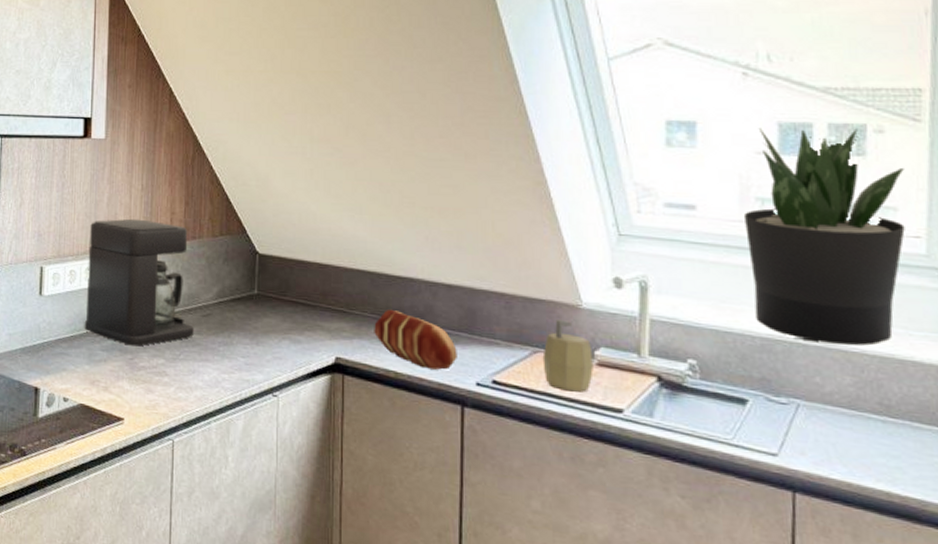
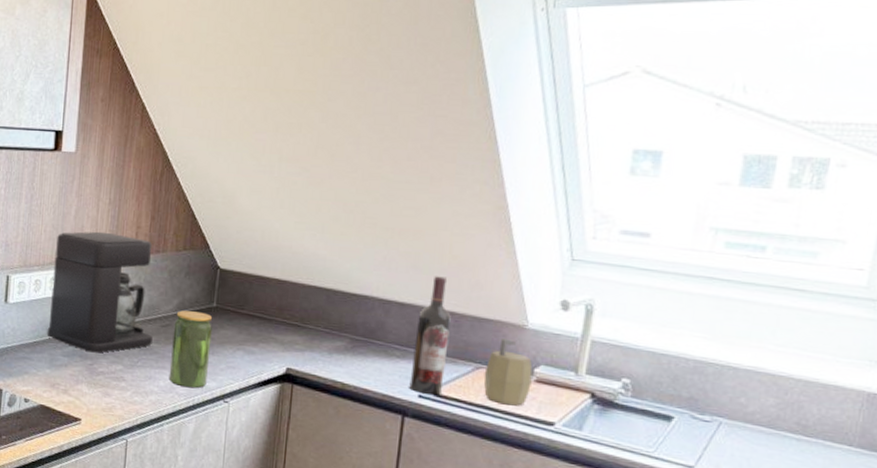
jar: none [213,299,255,382] -> present [168,310,213,389]
bread loaf: present [374,309,457,370] -> none [325,324,404,383]
wine bottle: none [465,254,503,382] -> present [409,275,452,395]
planter: present [743,128,905,347] -> none [692,159,860,371]

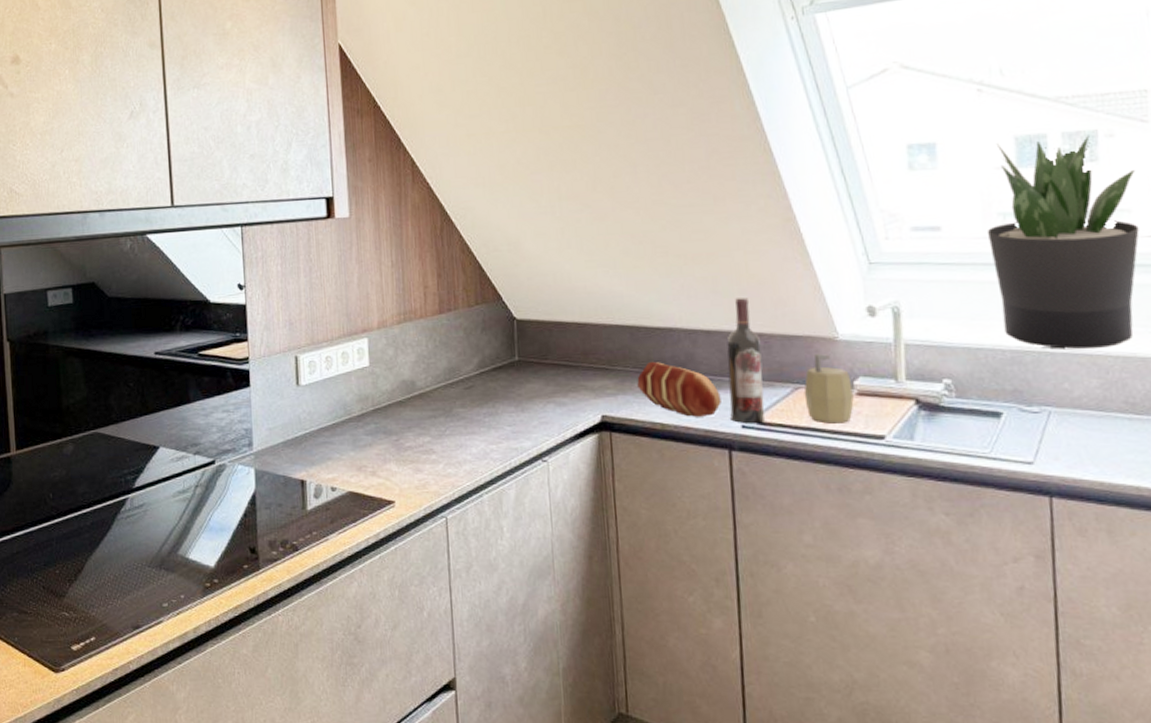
coffee maker: present [46,231,153,353] -> none [342,296,458,427]
jar: present [168,310,213,389] -> none [477,368,521,451]
bread loaf: none [325,324,404,383] -> present [637,361,721,417]
planter: none [692,159,860,371] -> present [986,135,1140,350]

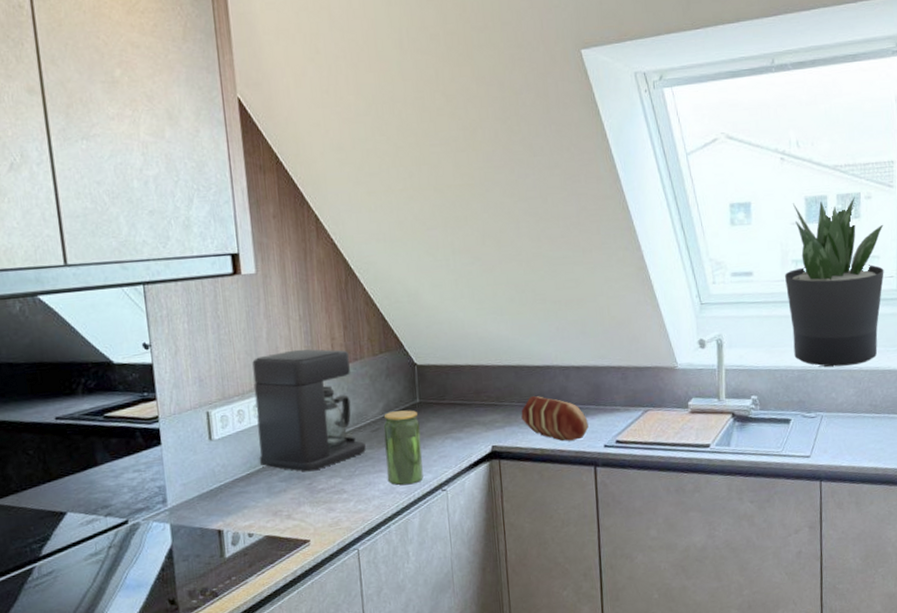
coffee maker: none [342,296,458,427] -> present [252,349,366,472]
jar: none [477,368,521,451] -> present [383,410,423,485]
wine bottle: present [726,296,765,423] -> none [593,336,622,443]
soap dispenser: present [804,354,854,424] -> none [651,381,688,438]

